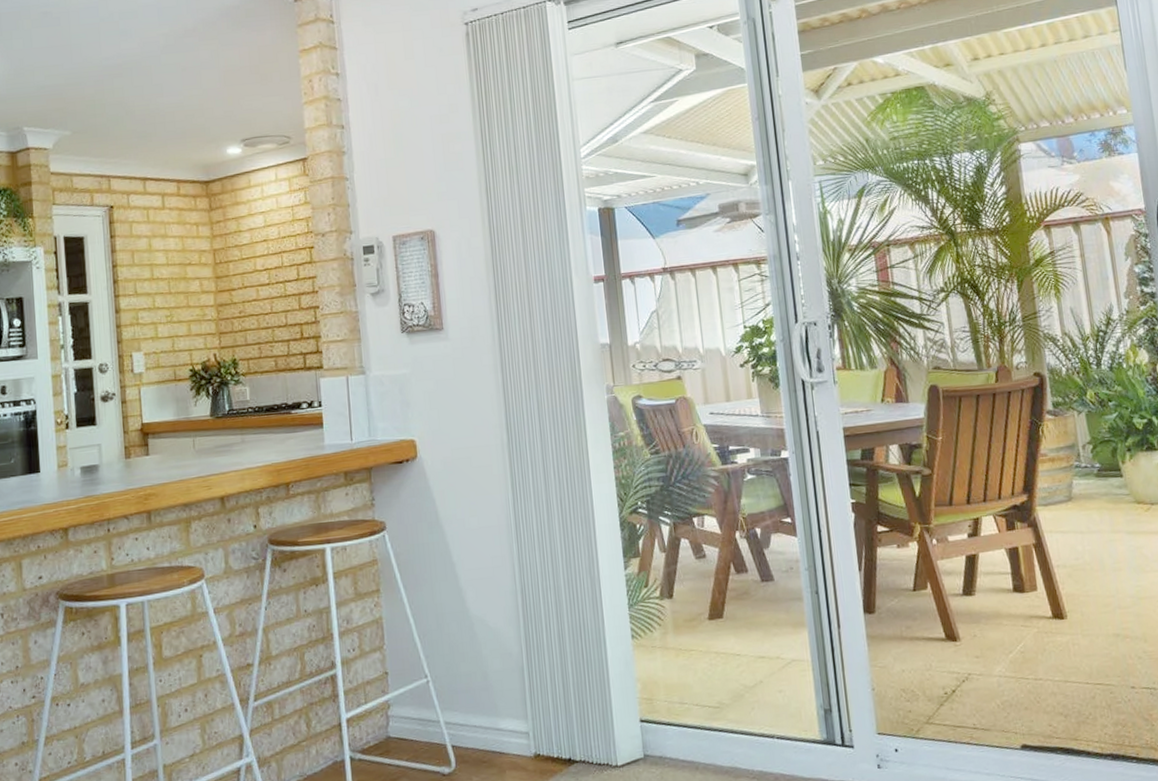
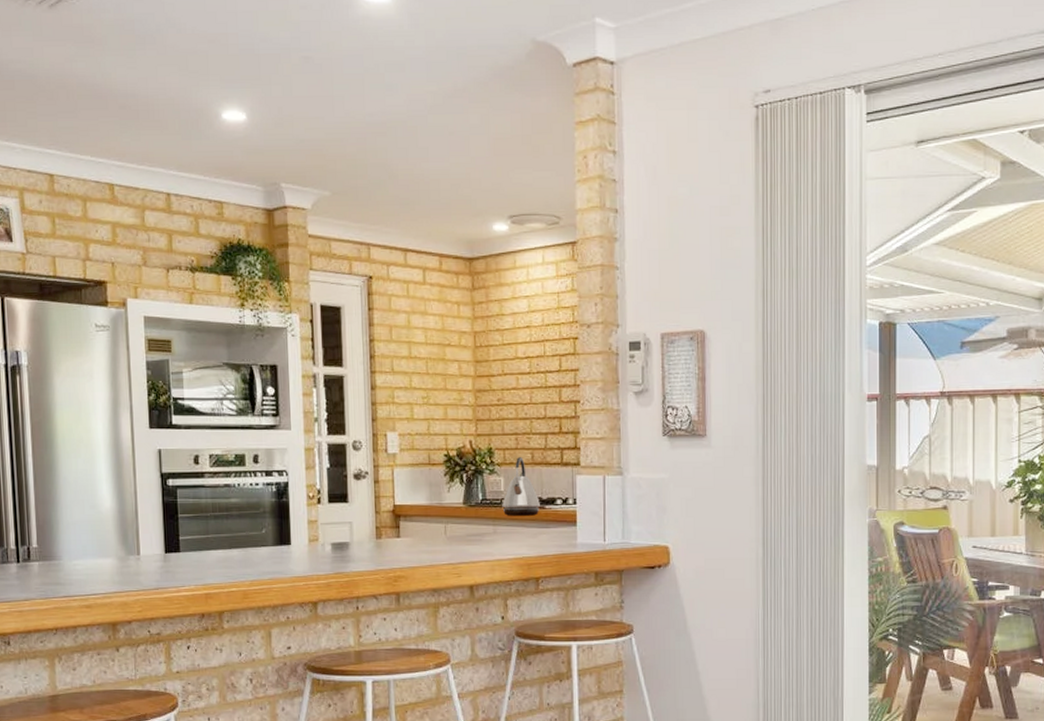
kettle: none [248,364,286,425] -> present [502,456,540,517]

